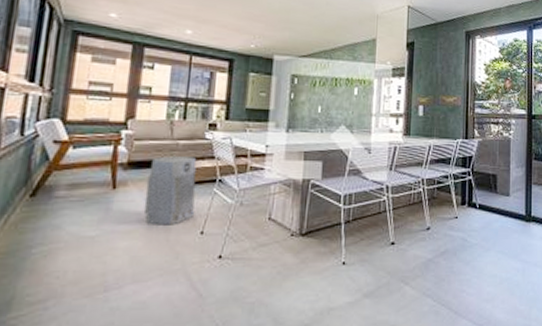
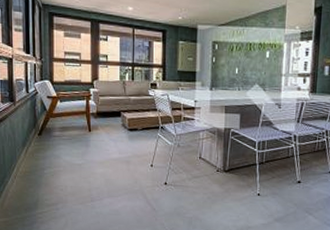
air purifier: present [143,156,197,225] -> none [111,108,146,159]

